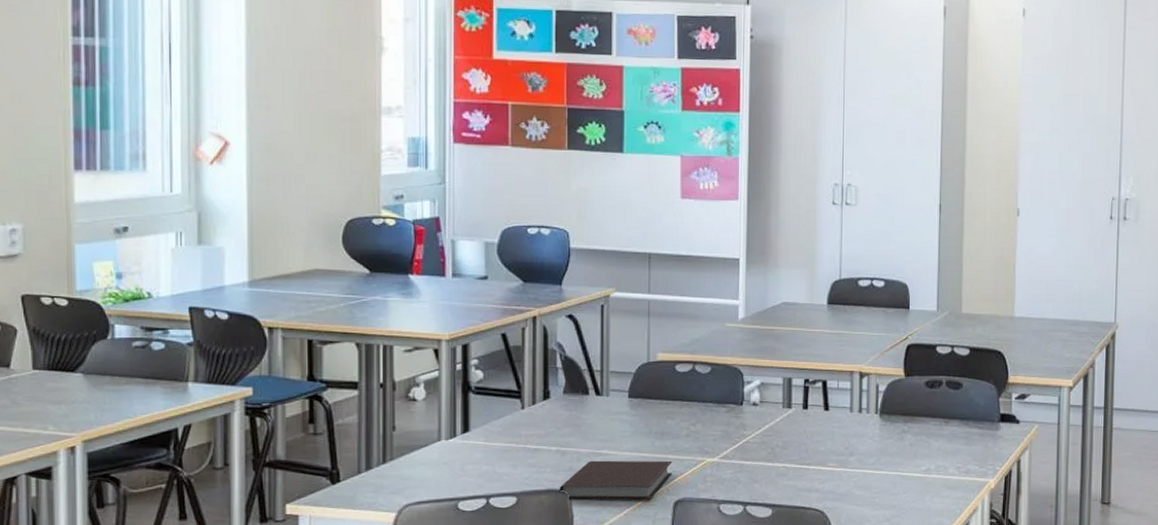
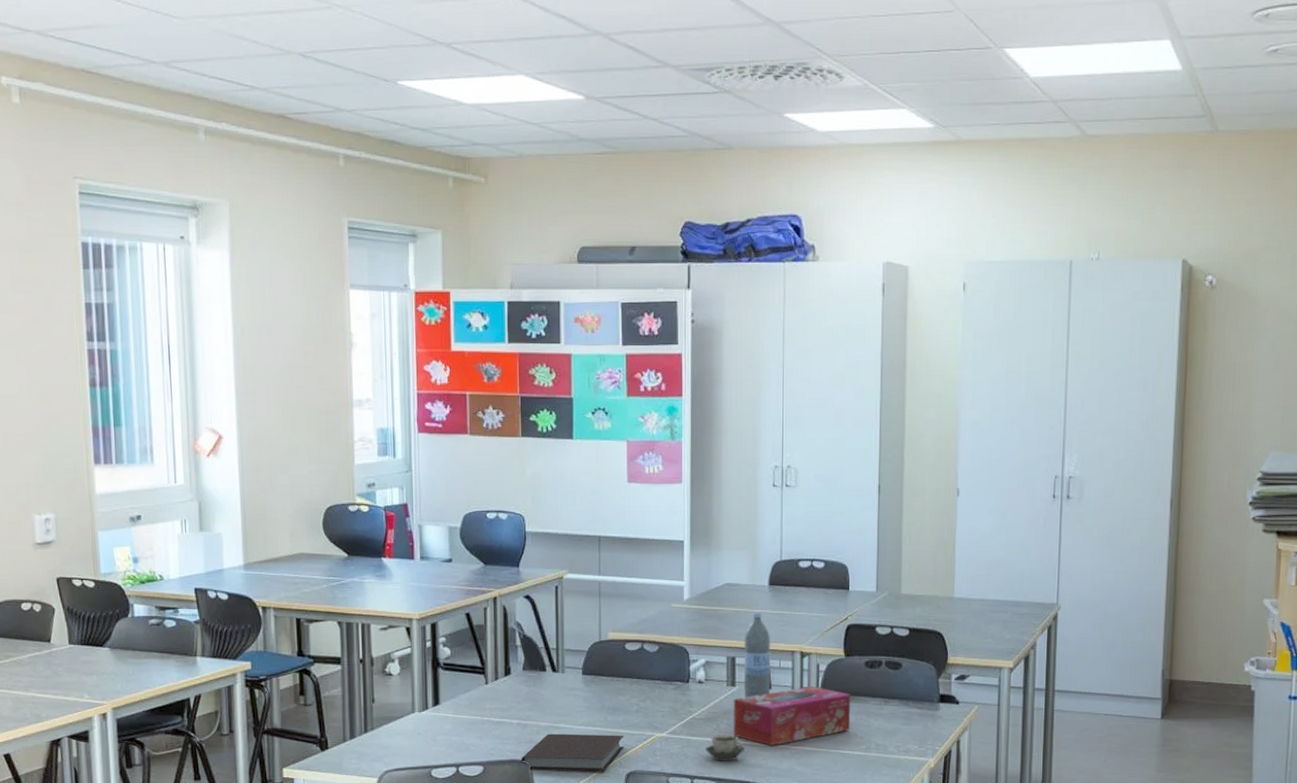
cup: none [758,459,802,487] -> present [705,735,746,761]
tissue box: none [788,406,911,469] -> present [733,686,851,746]
water bottle: none [800,331,829,420] -> present [744,611,771,698]

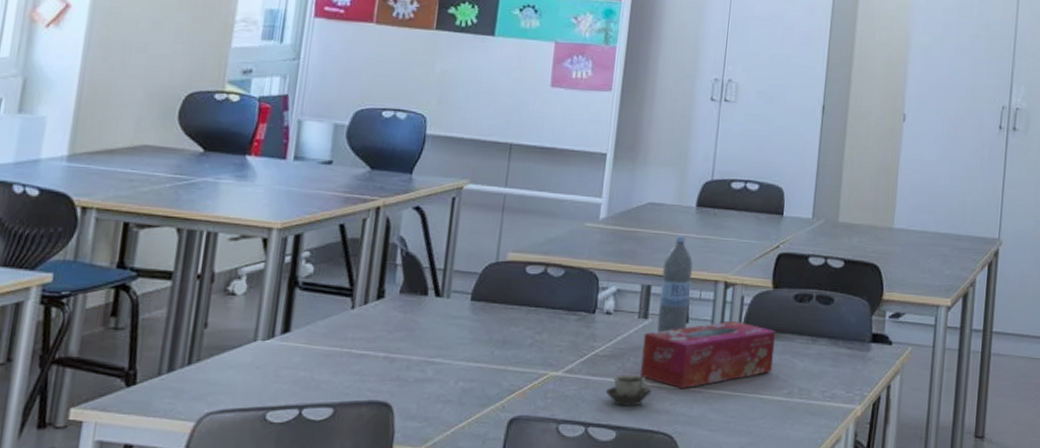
notebook: present [521,733,624,771] -> none [381,369,512,416]

